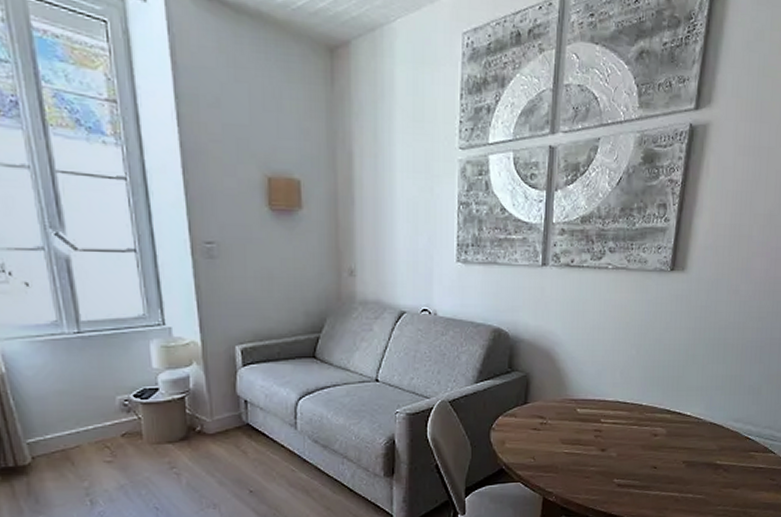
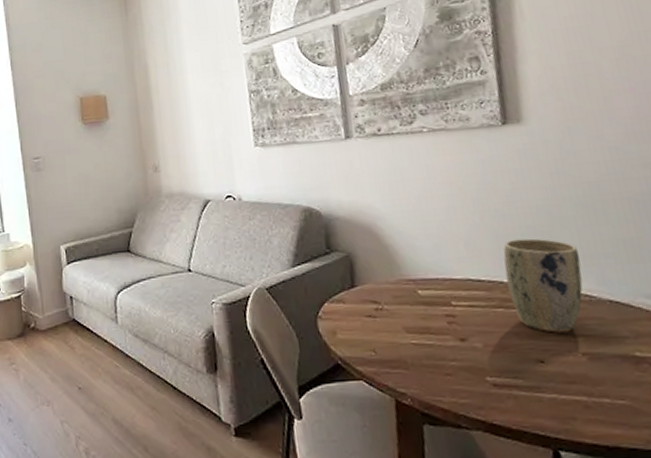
plant pot: none [644,370,700,446] -> present [503,238,583,333]

